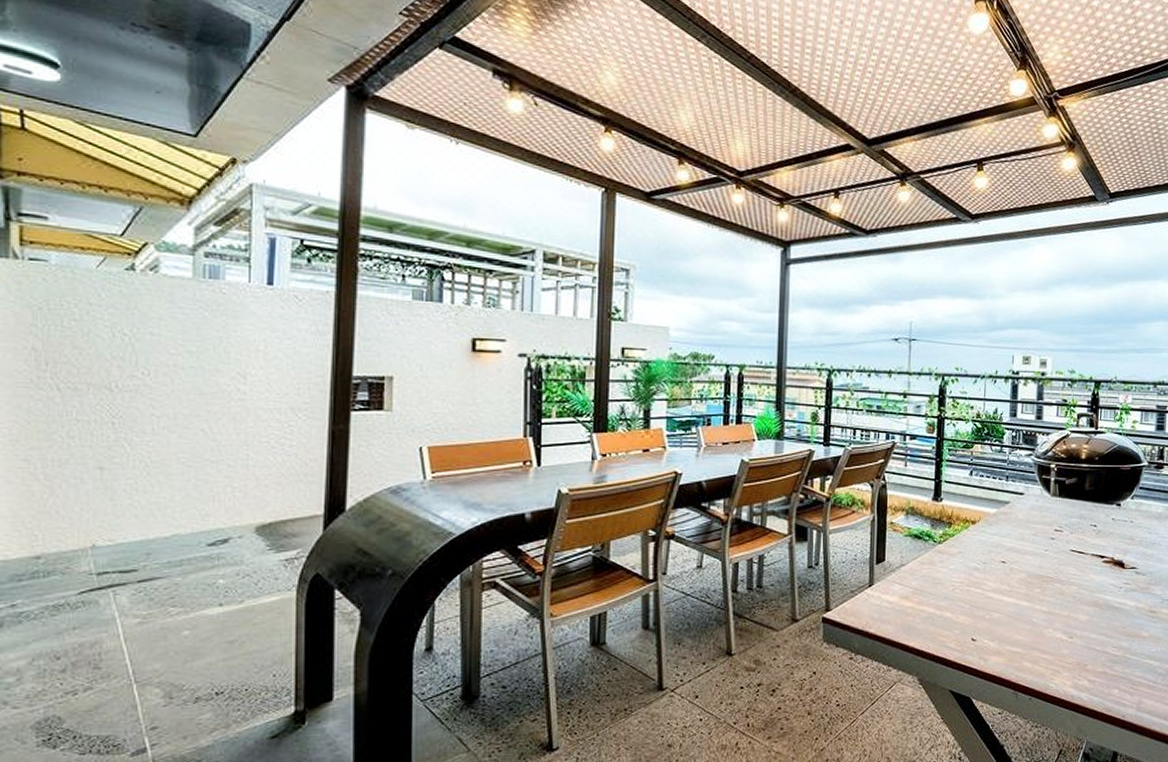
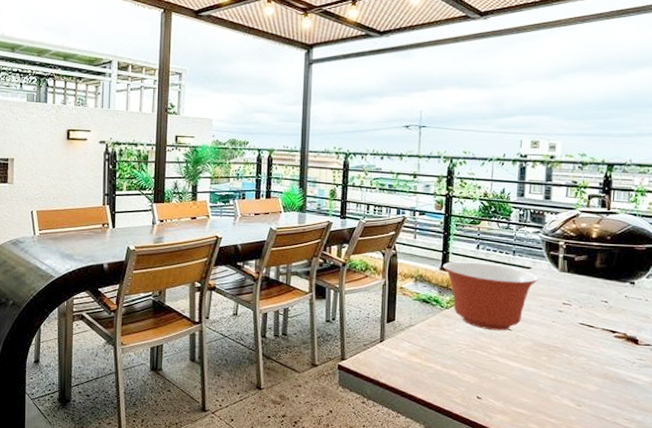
mixing bowl: none [935,490,1031,564] -> present [443,261,538,331]

